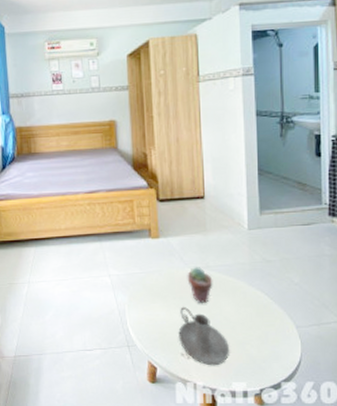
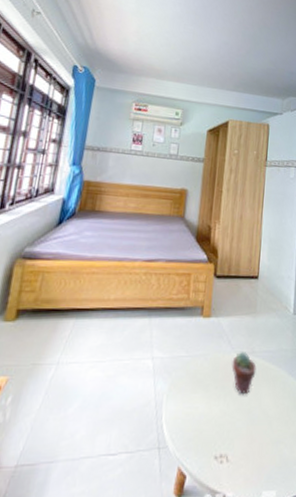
candle holder: present [178,306,229,366] -> none [214,397,264,472]

